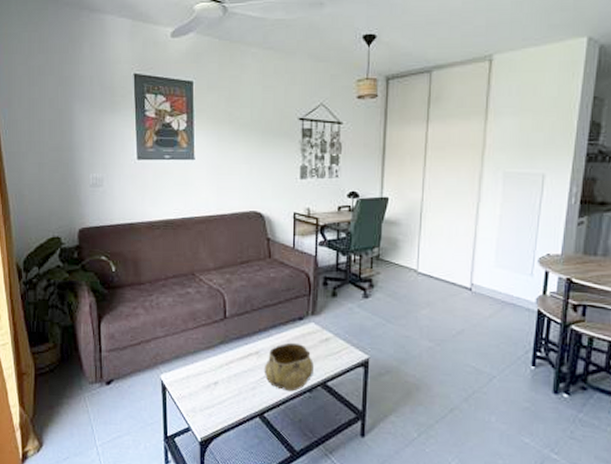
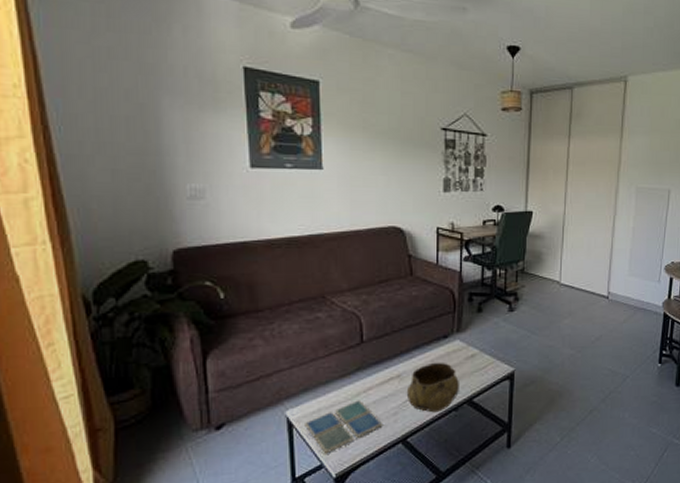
drink coaster: none [176,371,243,418] -> present [305,400,383,454]

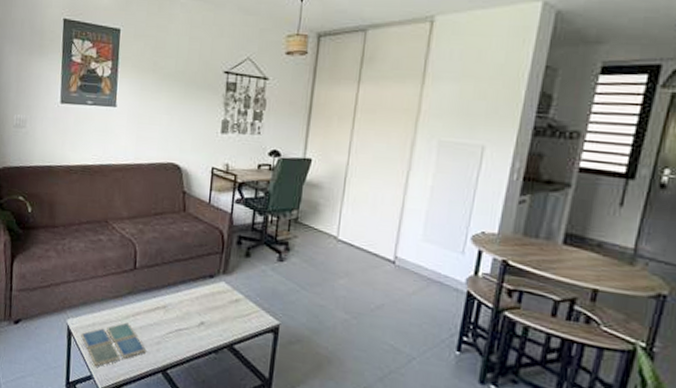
decorative bowl: present [406,362,459,413] -> none [170,299,222,351]

